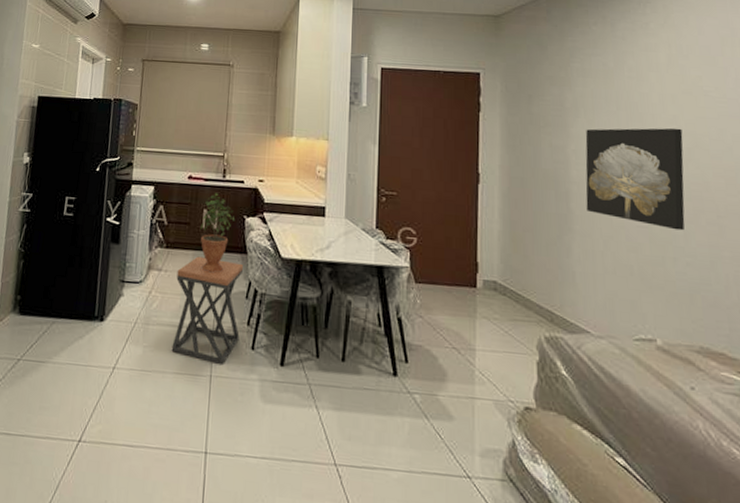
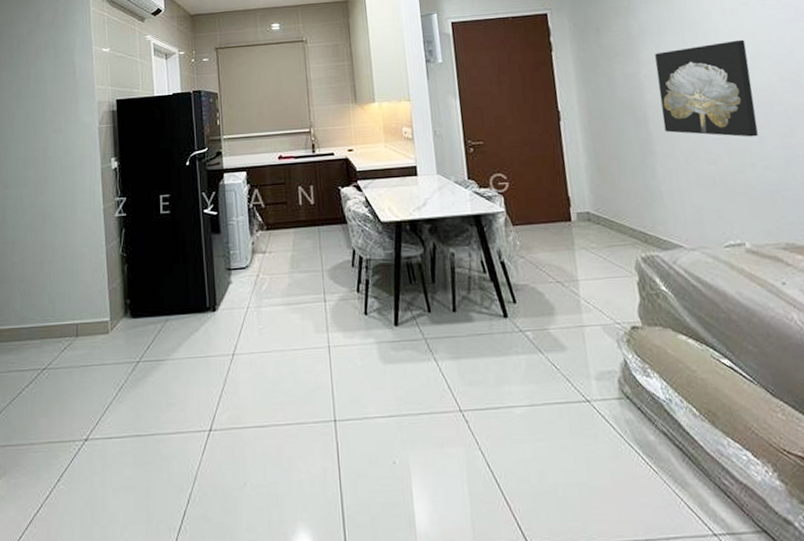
stool: present [171,256,243,366] -> none [281,233,351,335]
potted plant: present [201,193,235,274] -> none [298,169,331,248]

